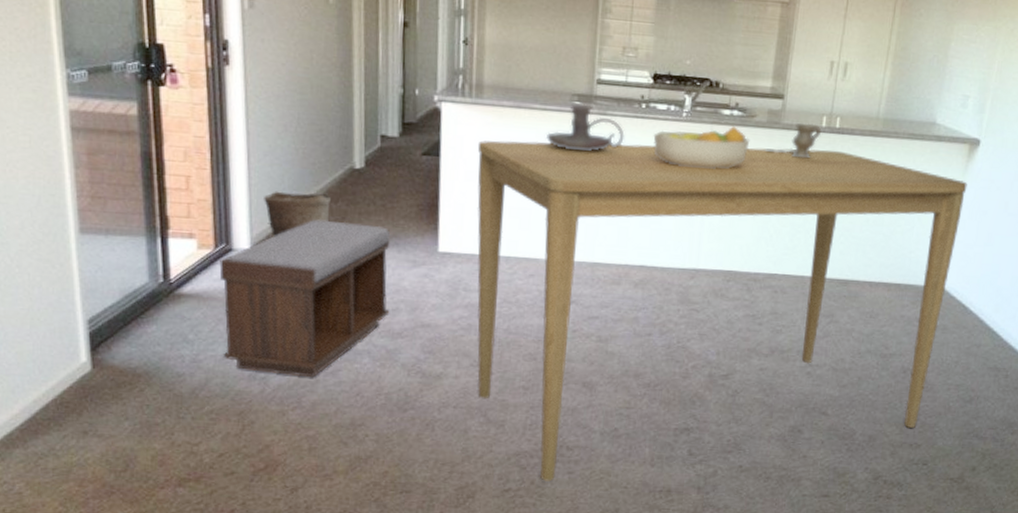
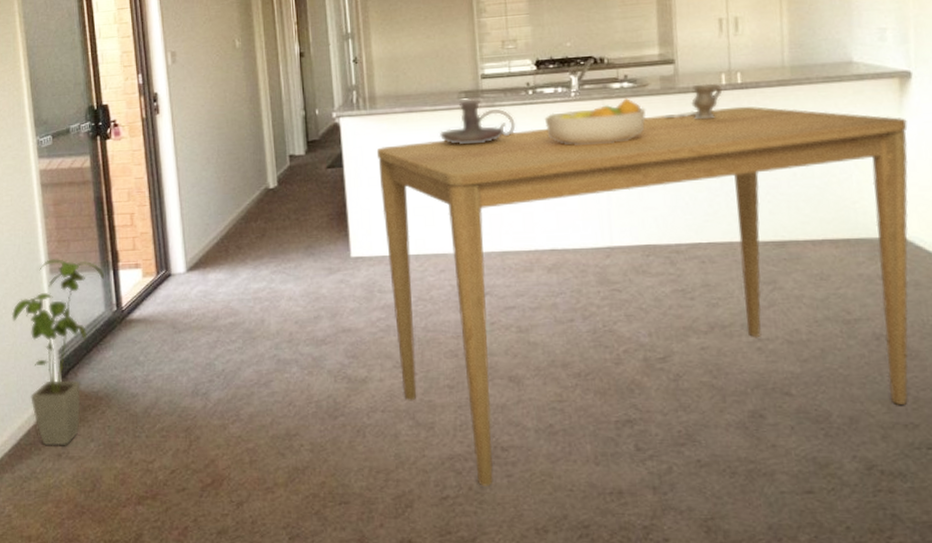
house plant: none [27,216,149,424] -> present [11,259,104,446]
bench: present [219,220,391,378] -> none [161,238,312,390]
basket: present [264,191,331,237] -> none [194,215,251,260]

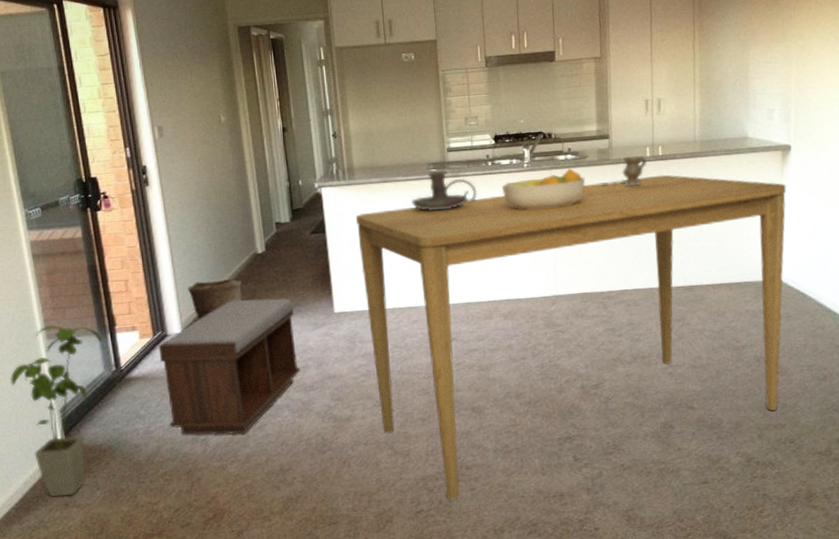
bench: none [161,238,312,390] -> present [158,298,301,435]
basket: none [194,215,251,260] -> present [188,278,242,320]

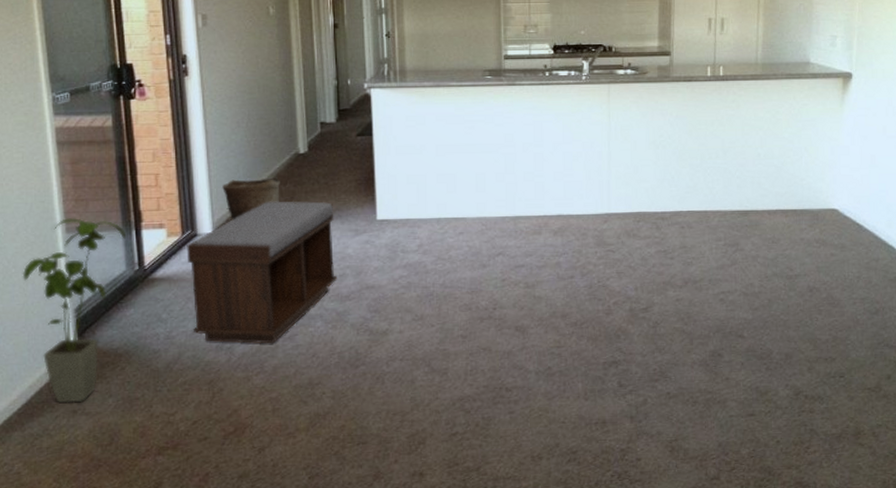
dining table: present [355,174,787,500] -> none [404,95,846,423]
candle holder: present [412,170,477,211] -> none [464,77,533,119]
fruit bowl: present [501,169,586,210] -> none [558,84,645,123]
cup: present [600,155,647,187] -> none [659,74,708,106]

